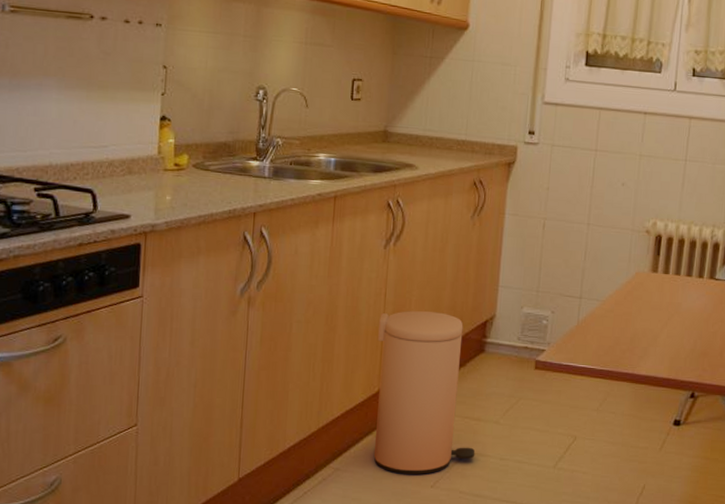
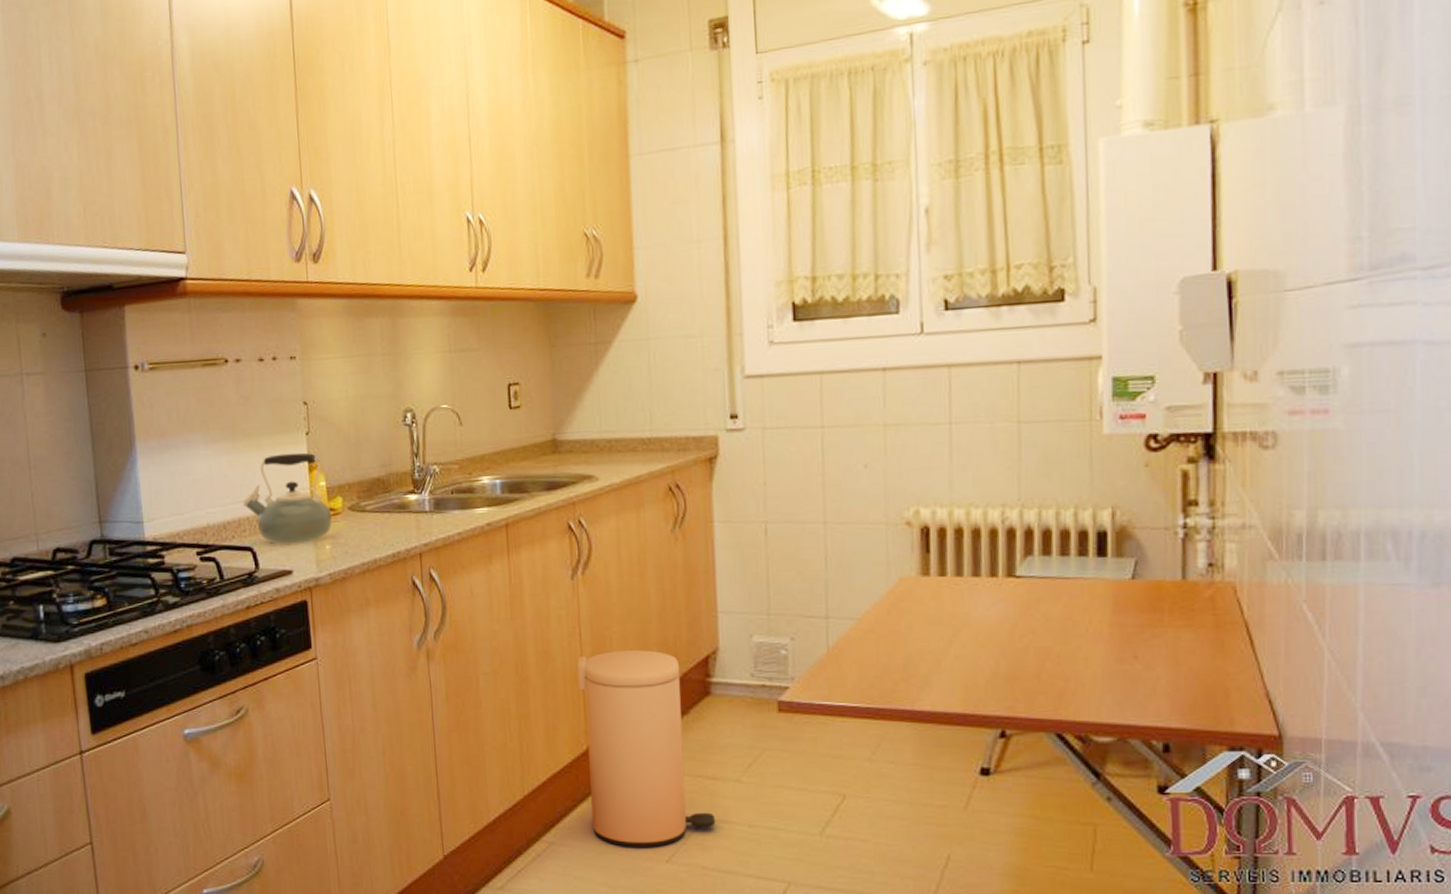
kettle: none [89,108,177,192] -> present [243,452,333,545]

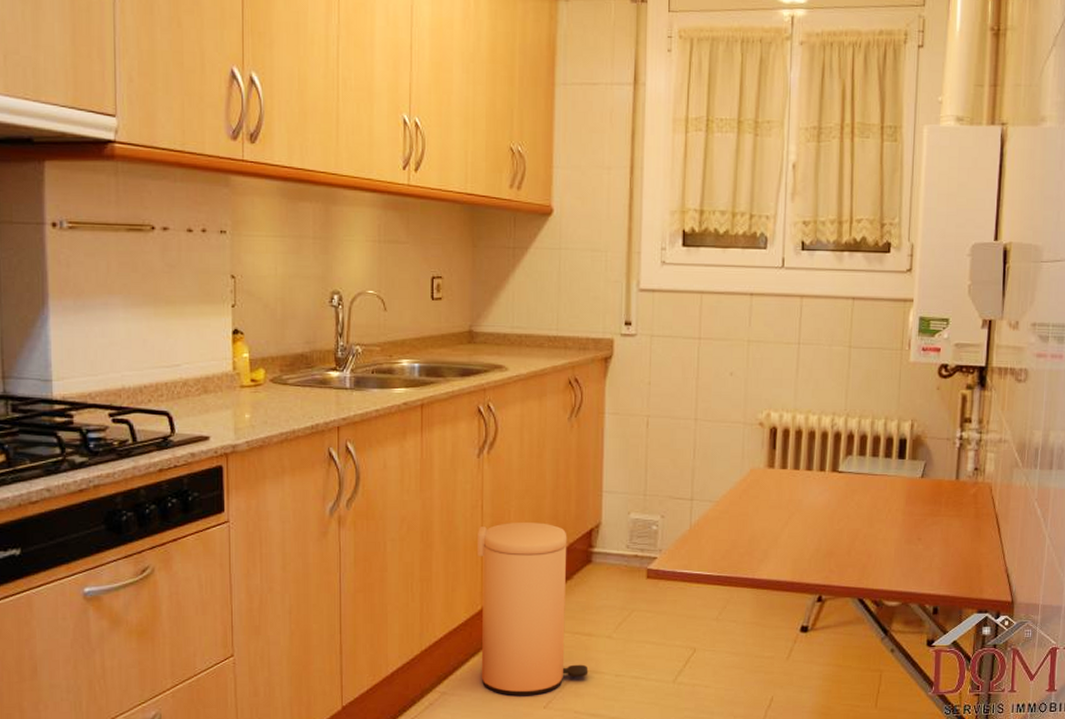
kettle: present [243,452,333,545] -> none [162,323,253,411]

